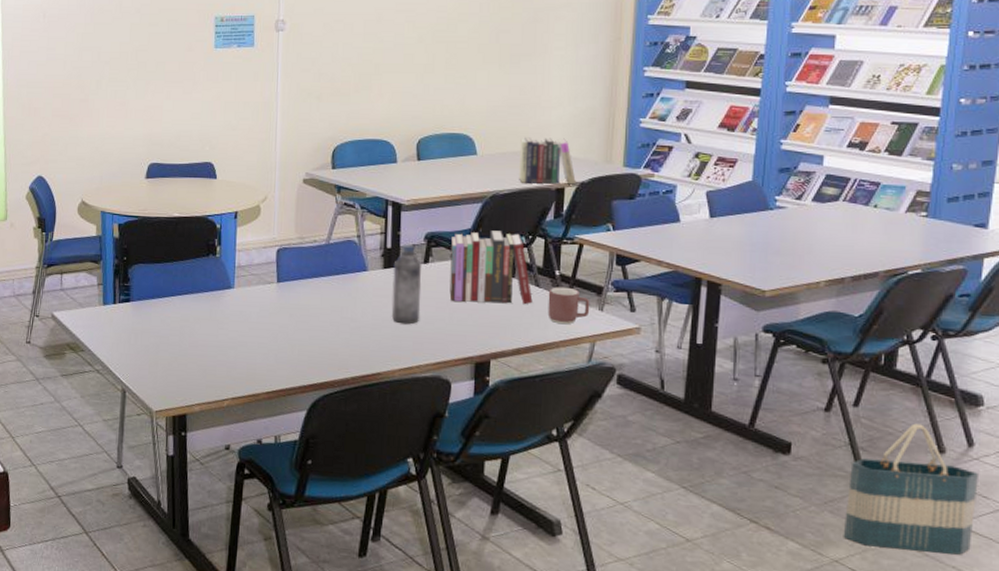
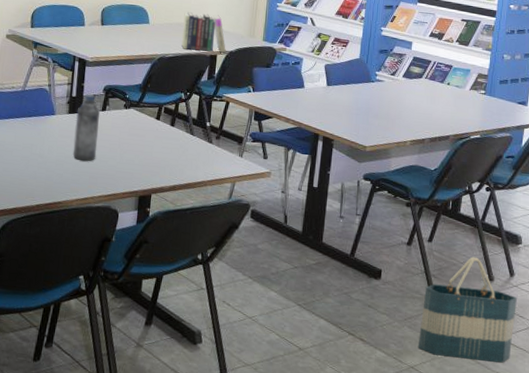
books: present [449,230,533,304] -> none [121,86,188,149]
mug: present [547,286,590,325] -> none [199,135,233,167]

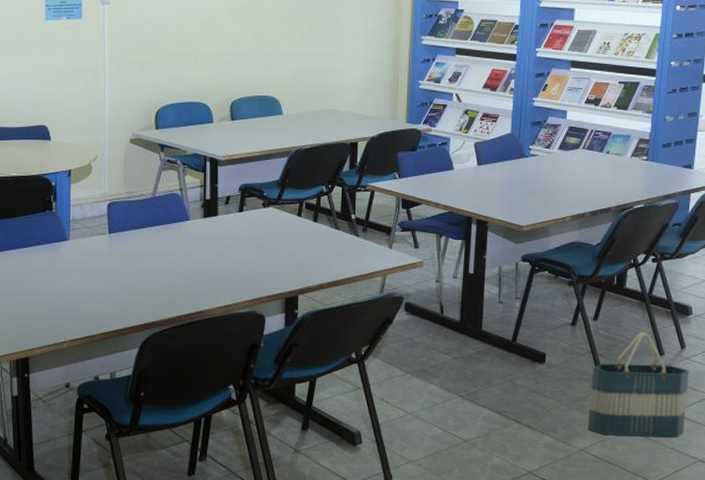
water bottle: present [72,94,100,161] -> none [211,195,237,266]
books: present [181,12,226,53] -> none [319,98,367,139]

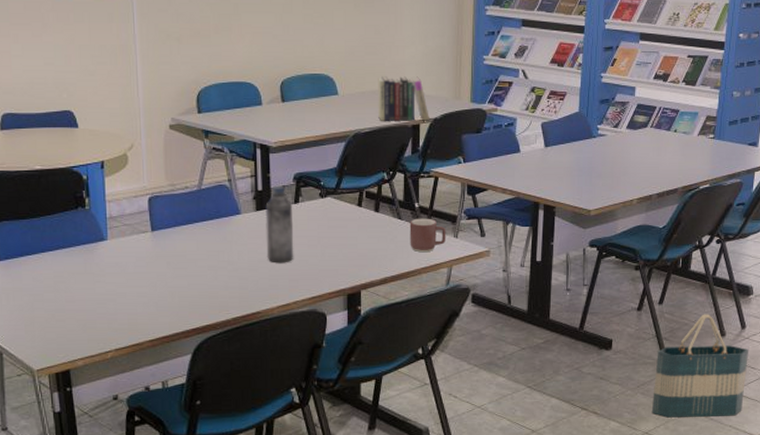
water bottle: none [211,195,237,266] -> present [265,185,294,262]
books: none [319,98,367,139] -> present [378,76,429,121]
mug: none [346,229,381,262] -> present [409,218,446,253]

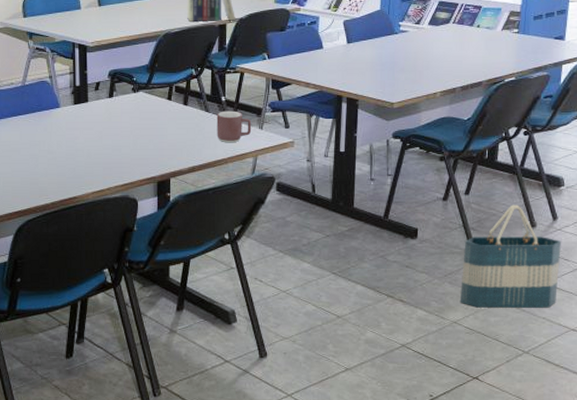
water bottle: present [265,185,294,262] -> none [82,81,108,151]

